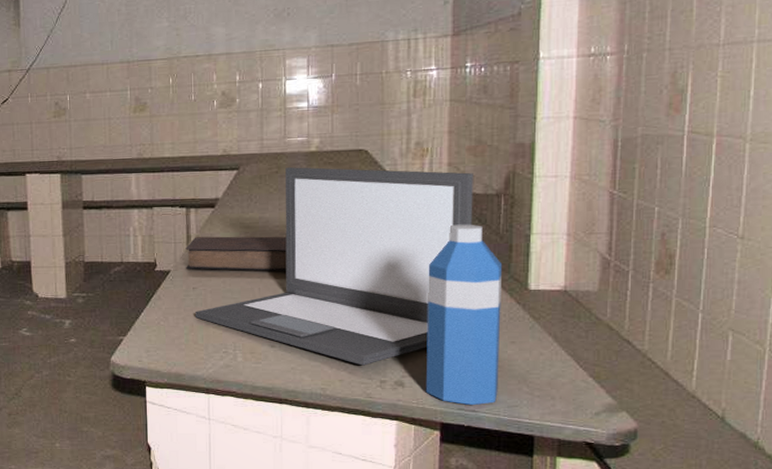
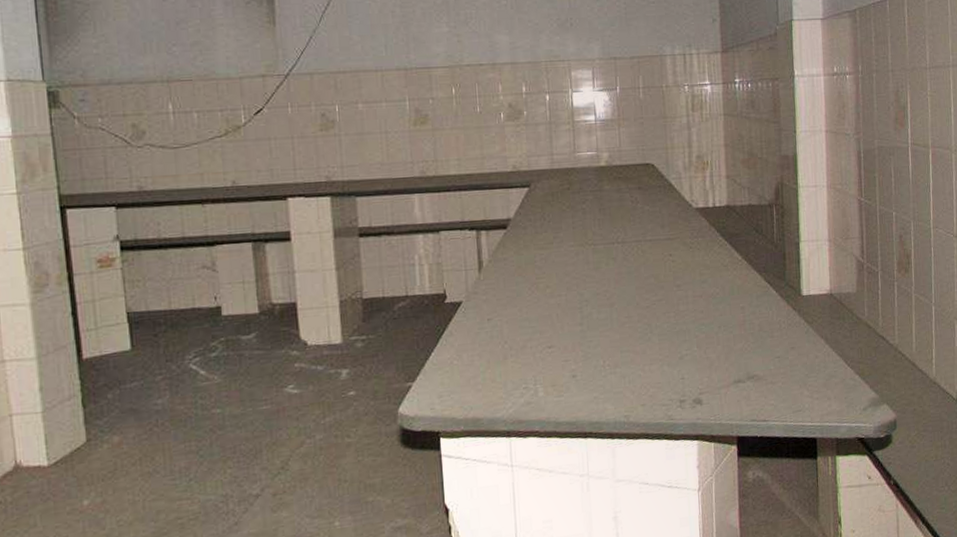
book: present [185,236,287,271] -> none [477,257,584,299]
laptop: present [195,167,473,366] -> none [491,182,751,387]
water bottle: present [425,224,503,405] -> none [715,235,784,415]

